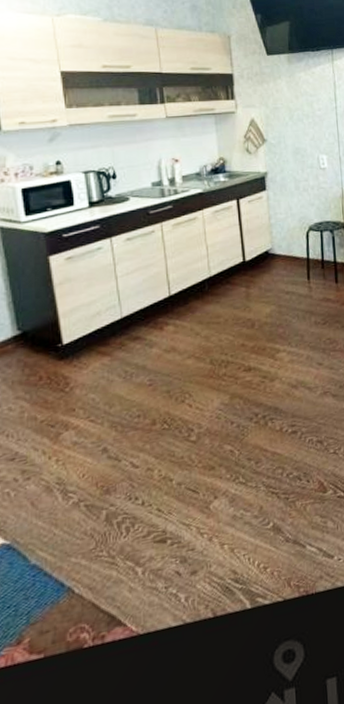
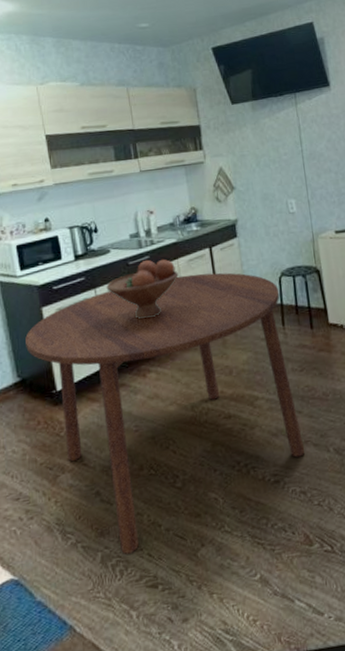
dining table: none [29,225,324,511] -> present [25,272,305,554]
fruit bowl: none [123,209,203,271] -> present [106,259,179,320]

